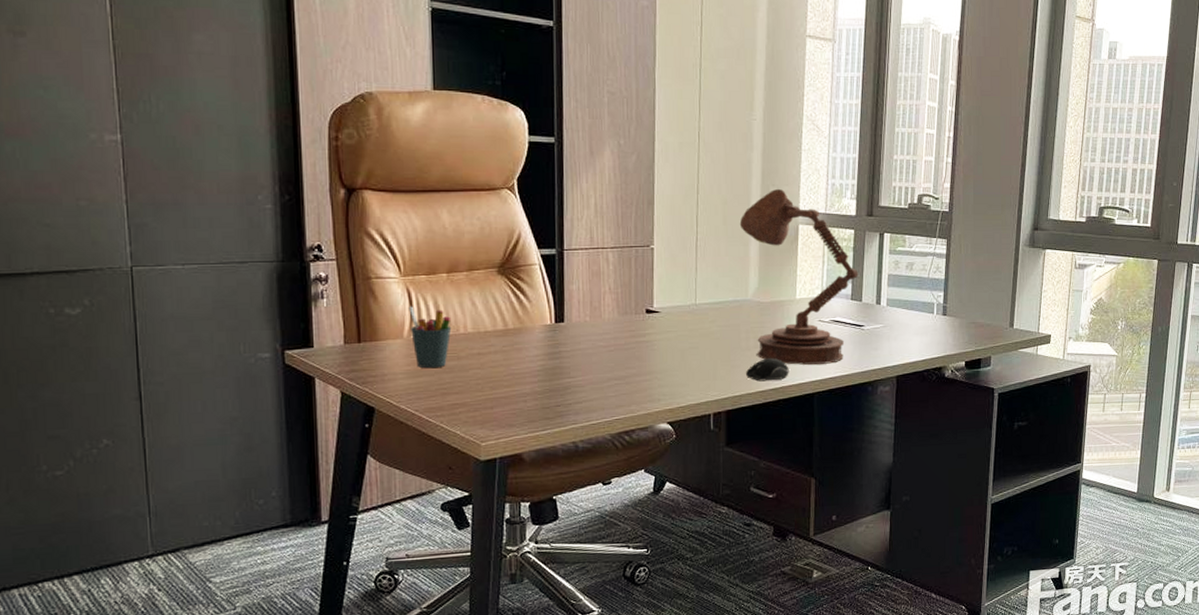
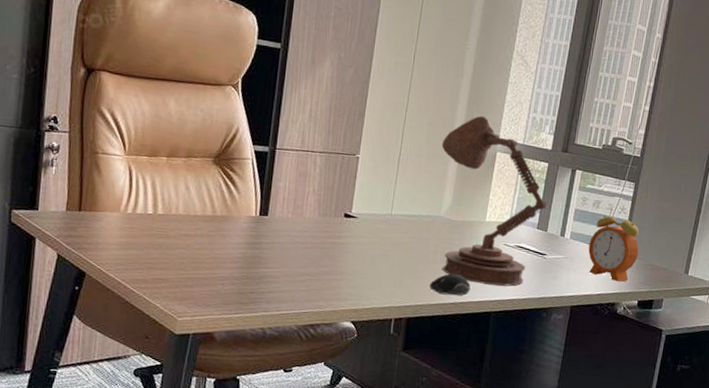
pen holder: present [409,306,452,369] -> none [127,183,166,244]
alarm clock: none [907,267,959,344] -> present [588,206,639,282]

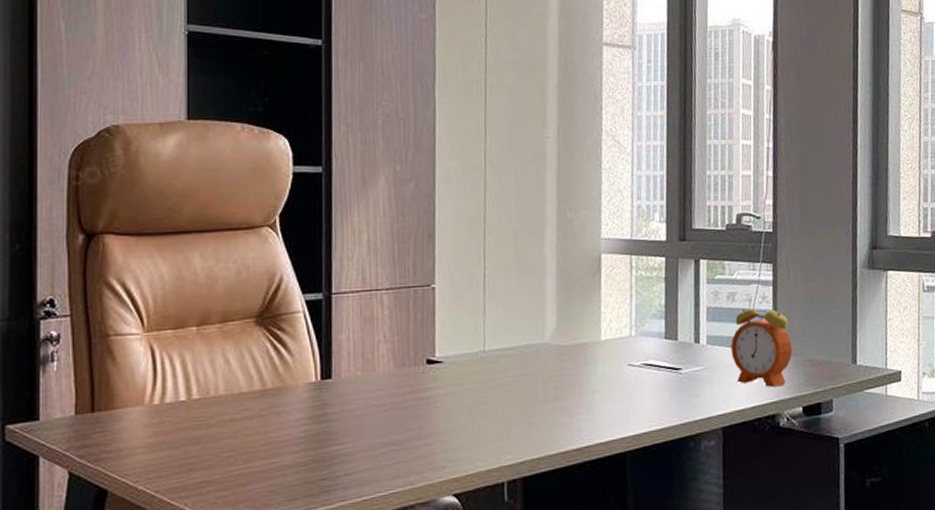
computer mouse: present [429,273,471,295] -> none [544,412,596,441]
desk lamp: present [441,115,547,286] -> none [533,213,672,419]

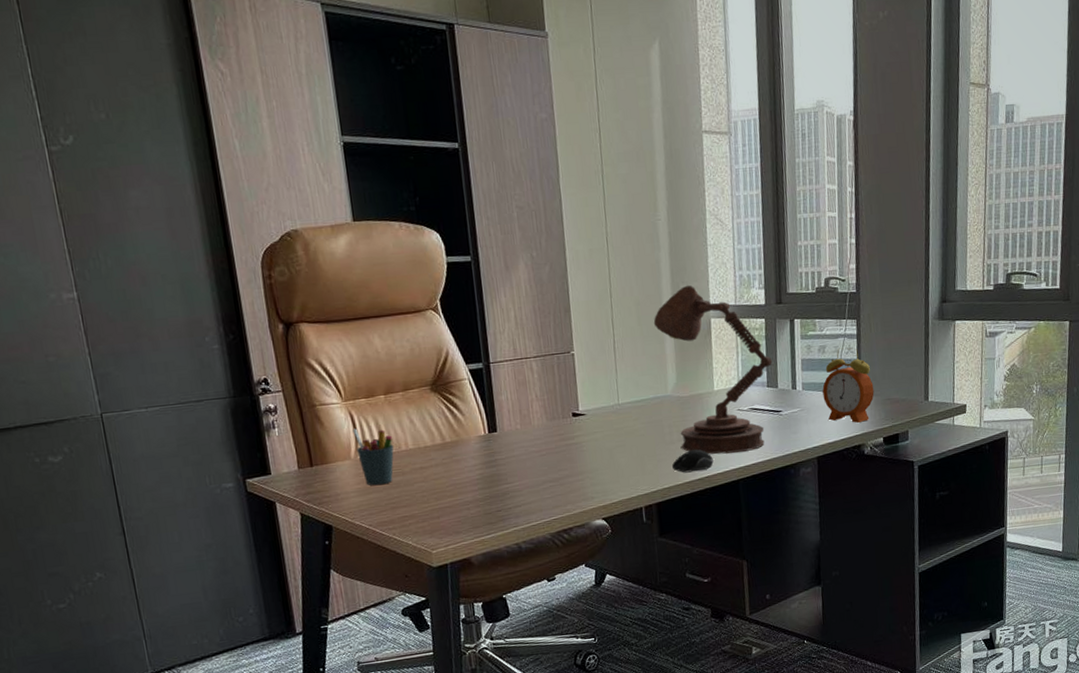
pen holder: none [152,366,201,441] -> present [353,428,394,486]
desk lamp: none [533,213,672,419] -> present [653,285,773,454]
computer mouse: none [544,412,596,441] -> present [671,449,714,473]

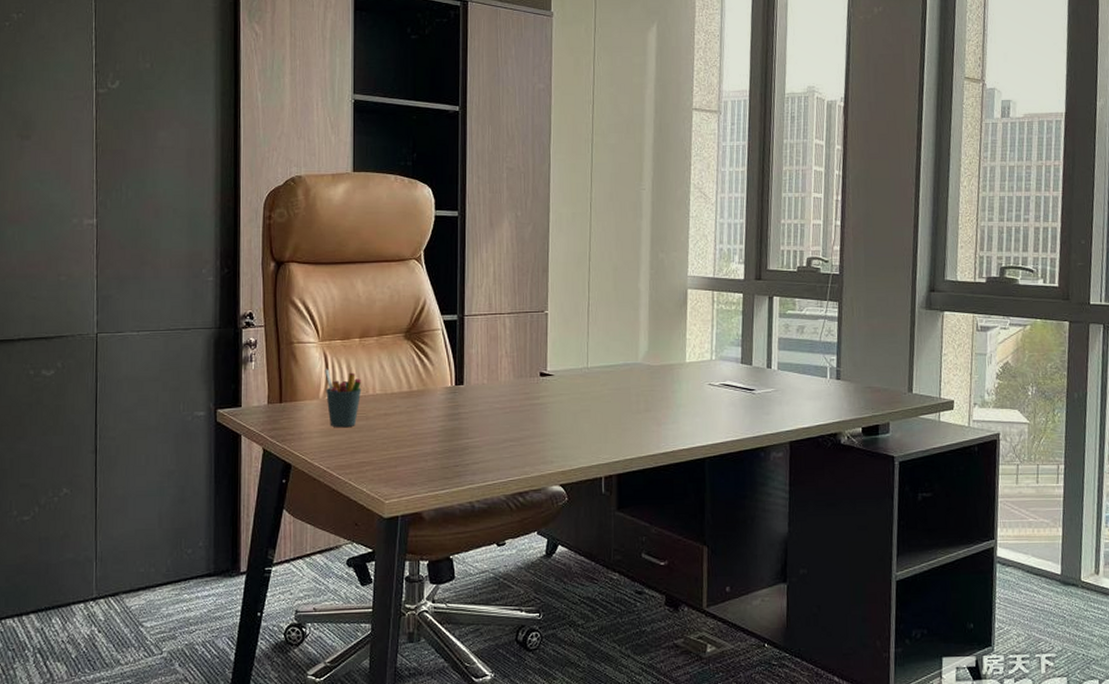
desk lamp: present [653,285,773,454] -> none [629,254,748,429]
computer mouse: present [671,449,714,473] -> none [636,422,680,445]
alarm clock: present [822,348,874,423] -> none [799,330,854,409]

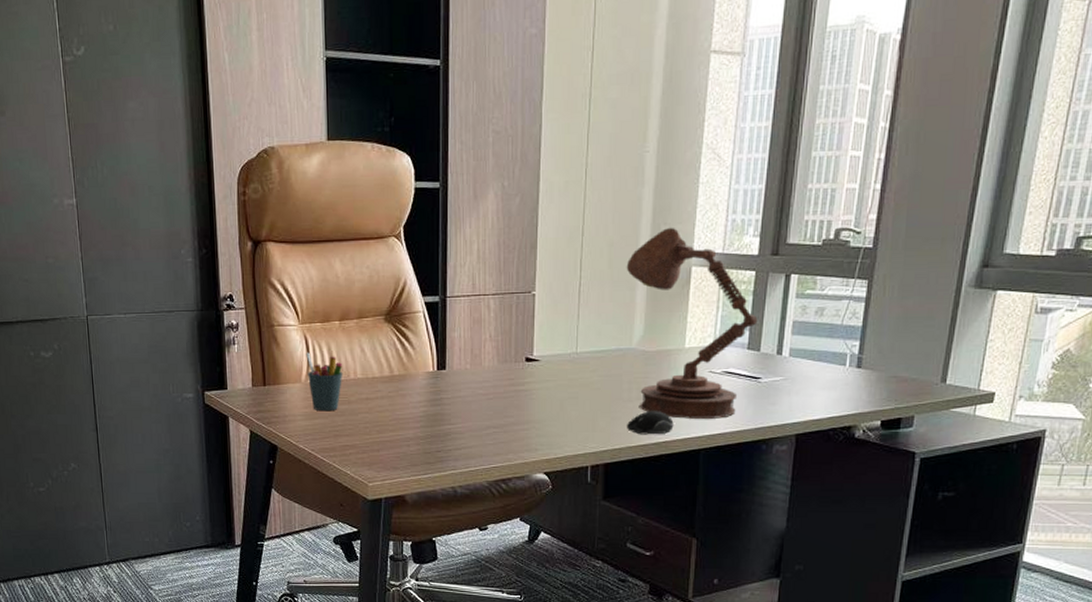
desk lamp: none [629,254,748,429] -> present [626,227,758,419]
computer mouse: none [636,422,680,445] -> present [626,411,674,435]

